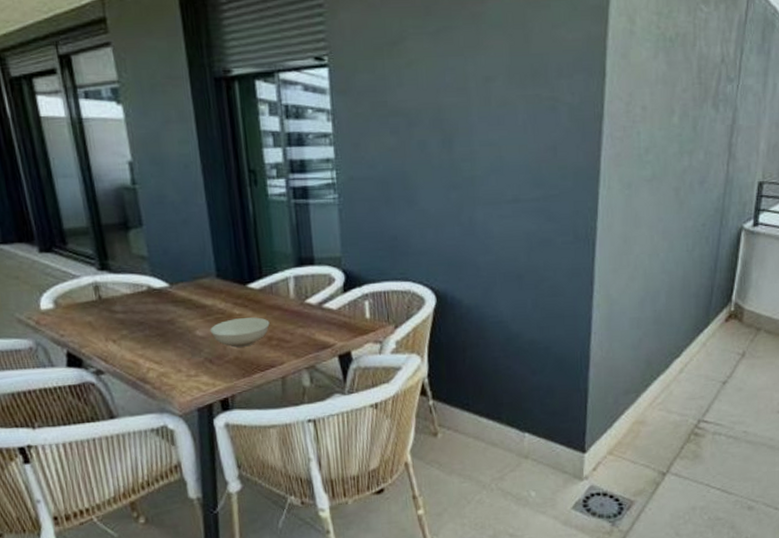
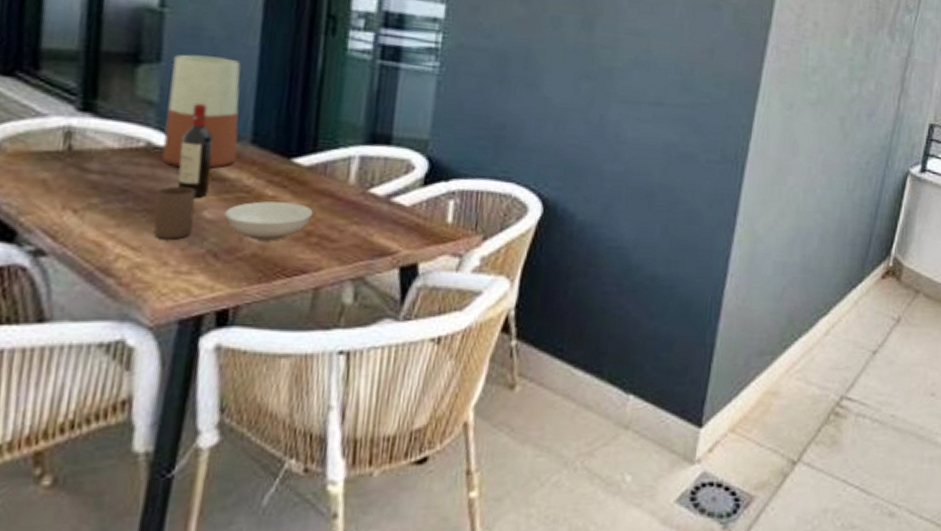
vase: none [151,216,209,301] -> present [161,54,241,169]
cup: none [162,315,192,354] -> present [153,186,196,240]
wine bottle: none [169,252,196,322] -> present [177,103,213,198]

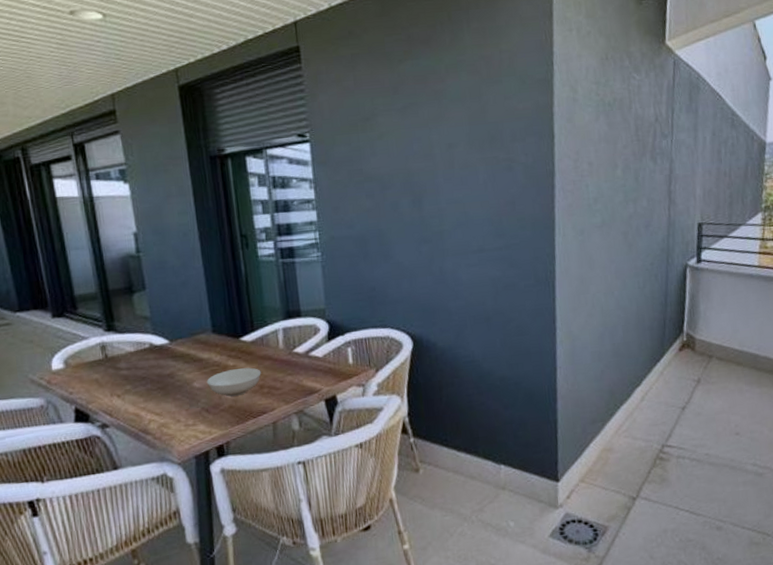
cup: present [153,186,196,240] -> none [163,368,190,406]
vase: present [161,54,241,169] -> none [153,278,206,357]
wine bottle: present [177,103,213,198] -> none [169,312,194,375]

